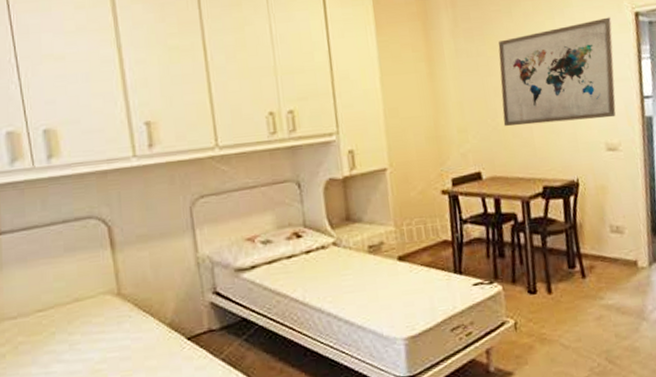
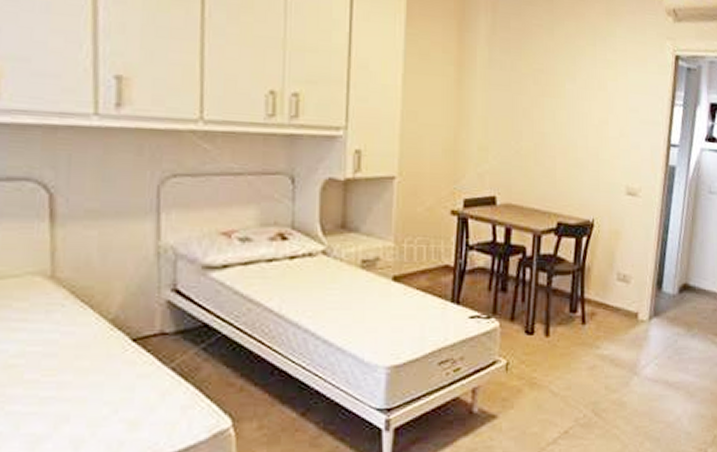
wall art: present [498,17,616,126] -> none [527,55,652,161]

